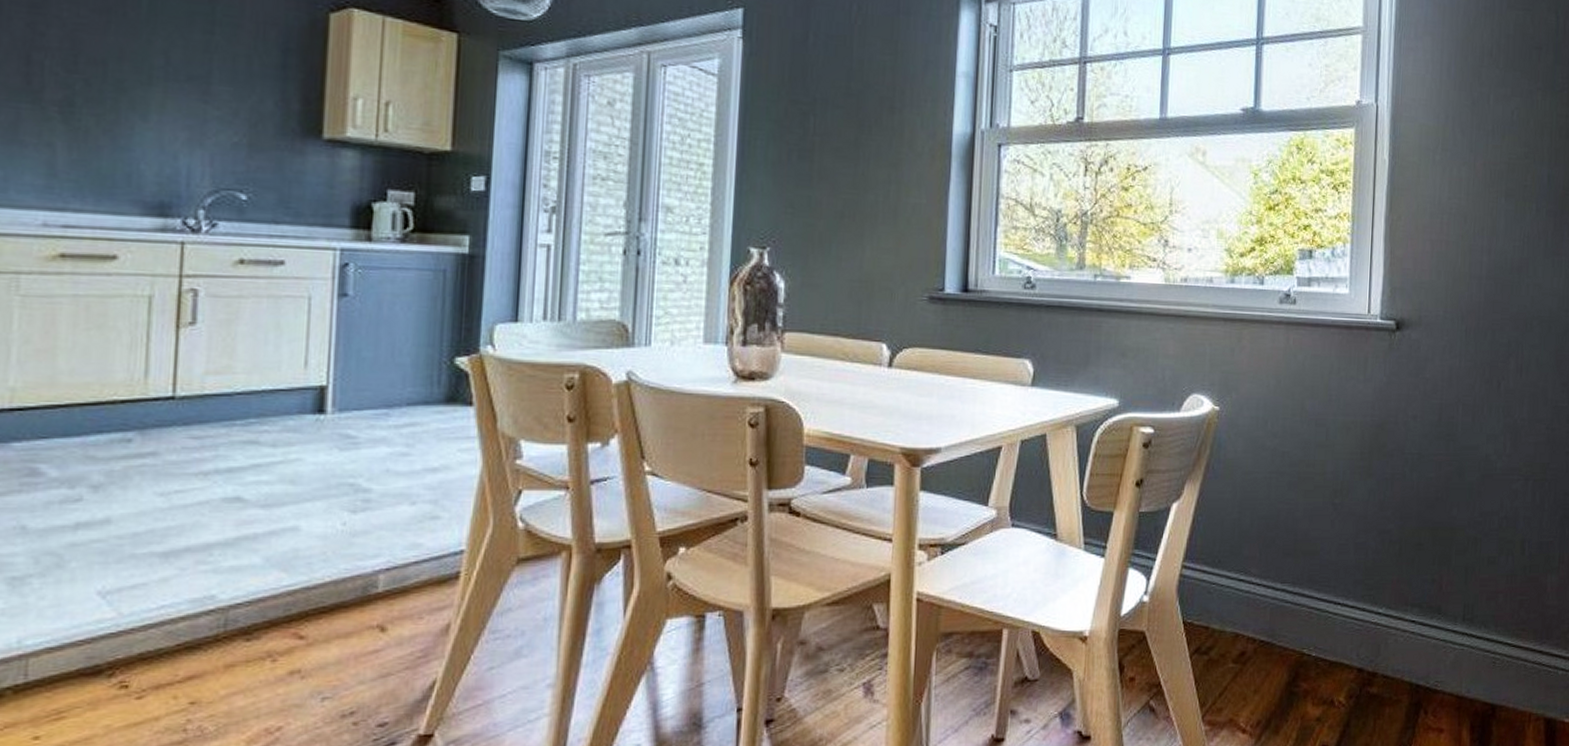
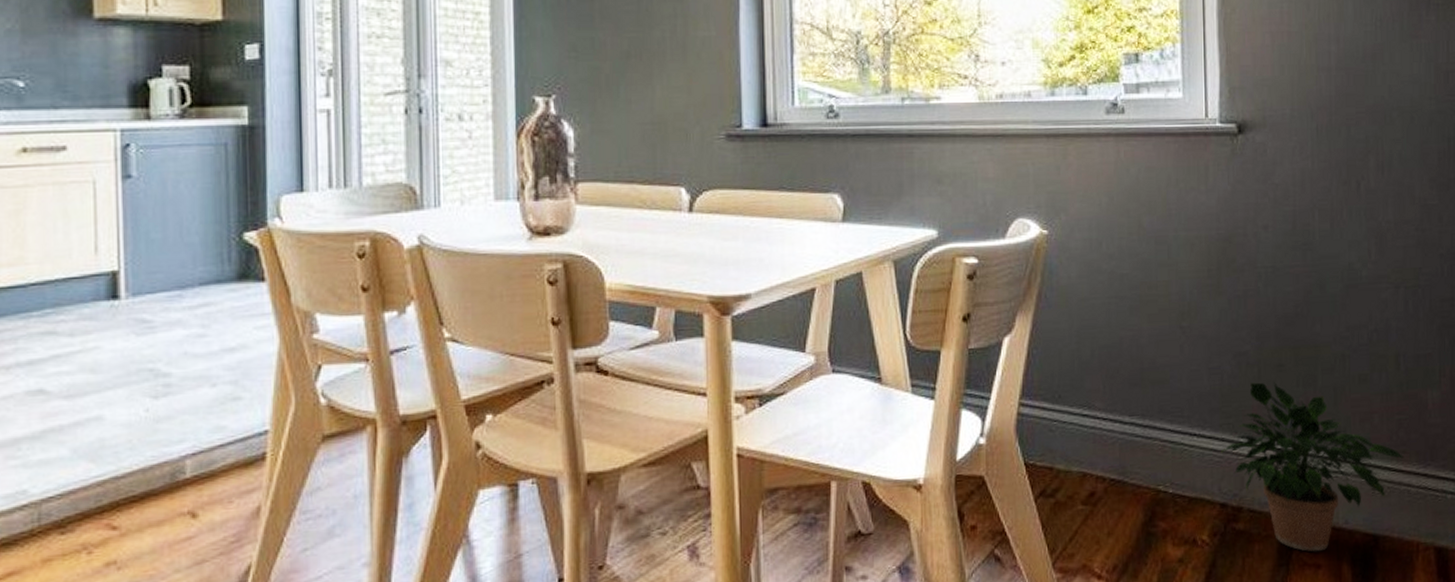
potted plant: none [1361,559,1524,718] -> present [1221,382,1405,552]

